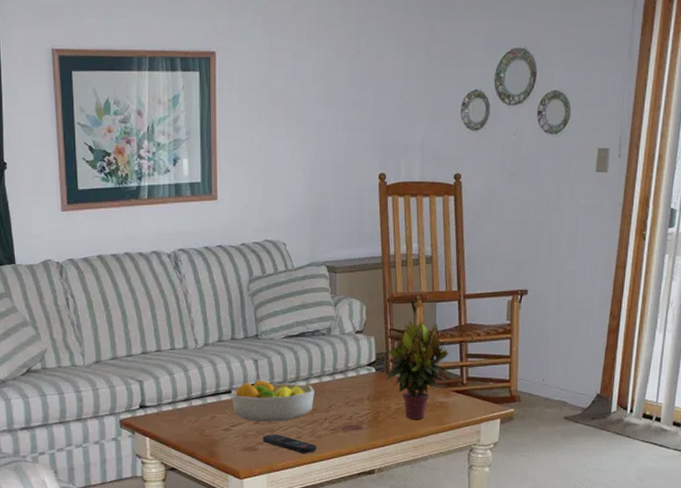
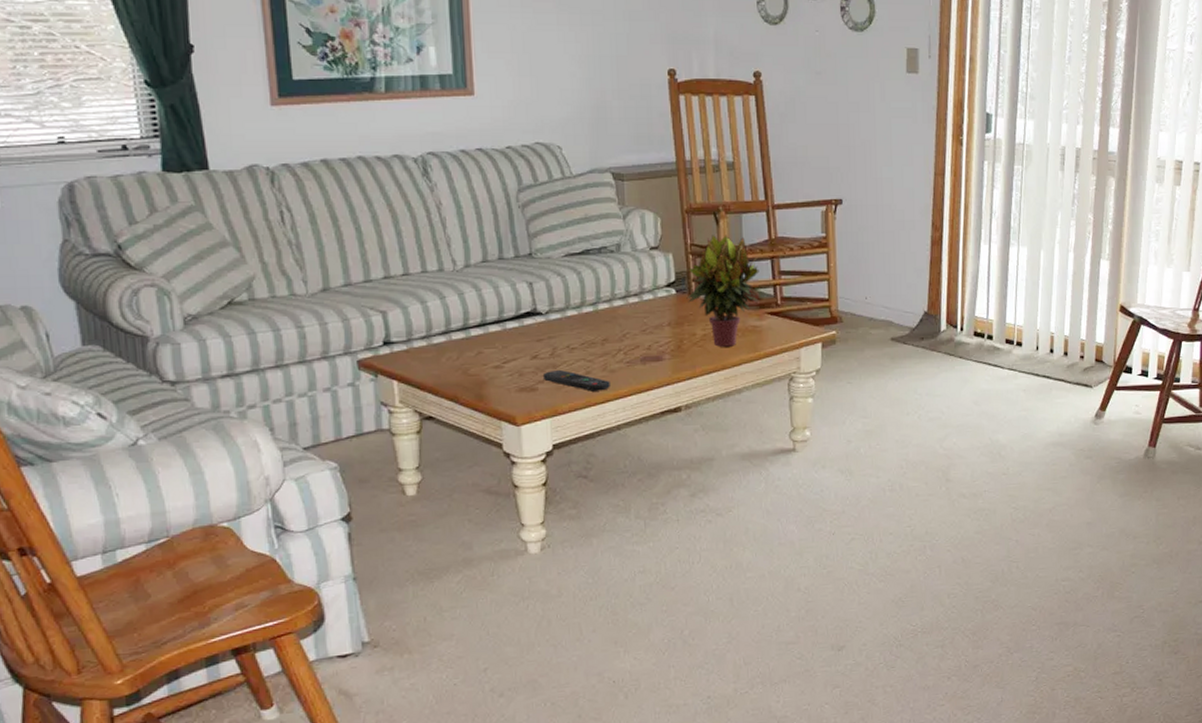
fruit bowl: present [232,379,315,422] -> none [502,305,605,356]

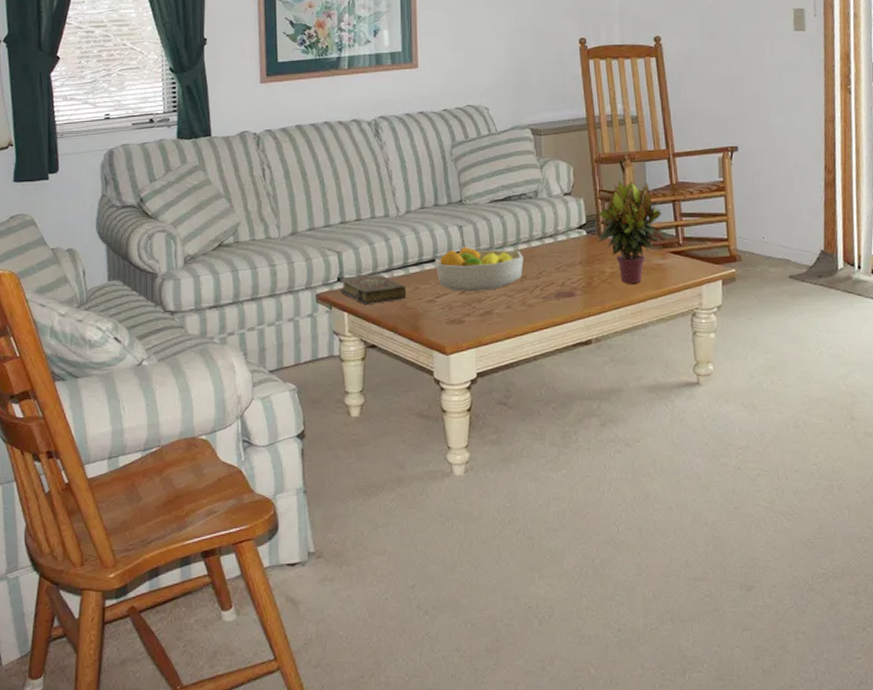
book: none [386,337,468,373] -> present [340,274,407,306]
fruit bowl: none [502,305,605,356] -> present [436,246,524,291]
remote control: present [542,370,610,392] -> none [469,304,528,324]

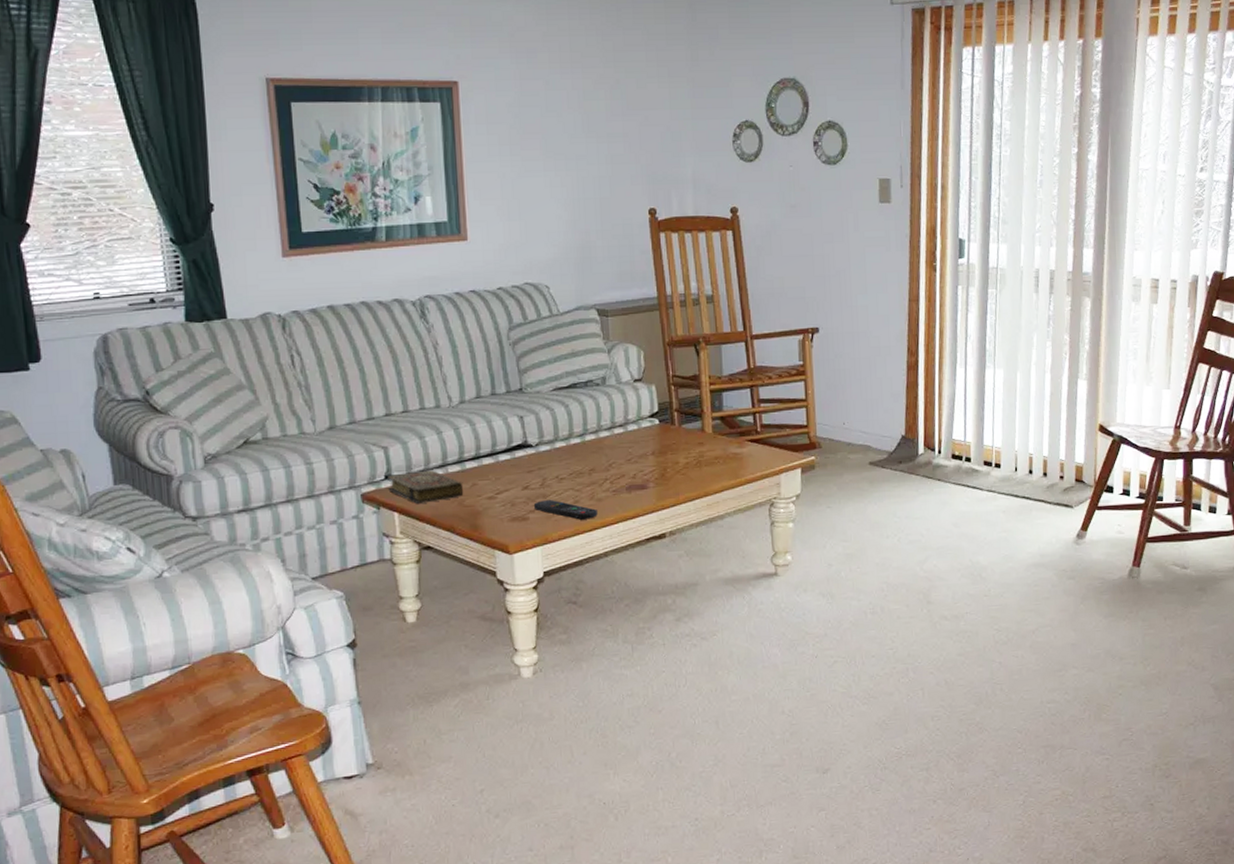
fruit bowl: present [436,246,524,291] -> none [495,438,592,487]
remote control: none [469,304,528,324] -> present [533,500,598,520]
potted plant: present [596,181,662,284] -> none [669,365,739,474]

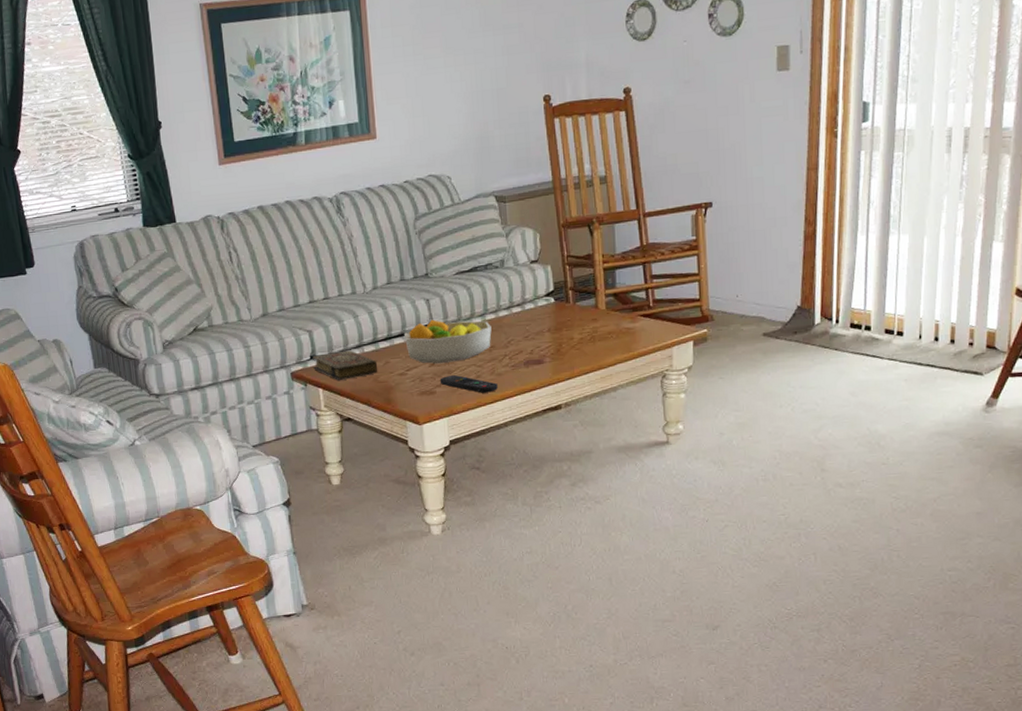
fruit bowl: none [495,438,592,487] -> present [404,319,492,364]

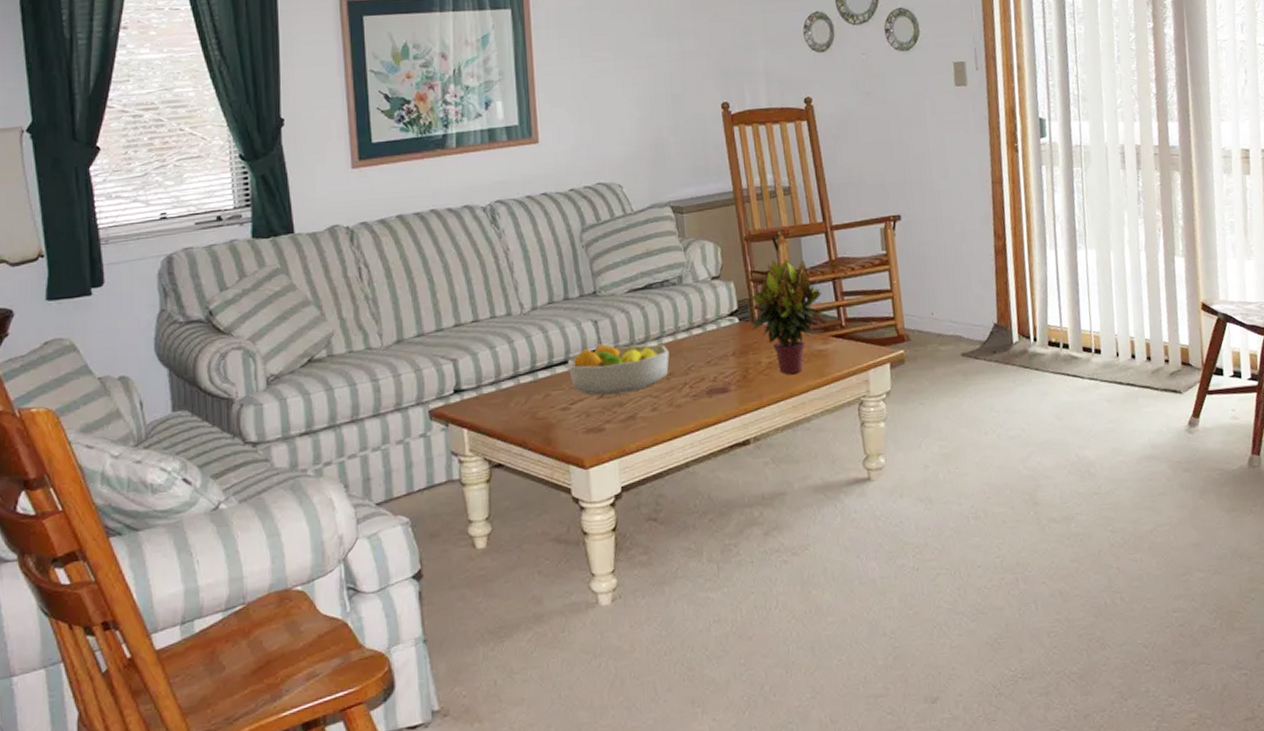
book: present [313,350,378,381] -> none [457,381,536,419]
remote control: present [439,375,498,393] -> none [609,408,677,429]
potted plant: none [564,245,632,349] -> present [750,259,823,374]

